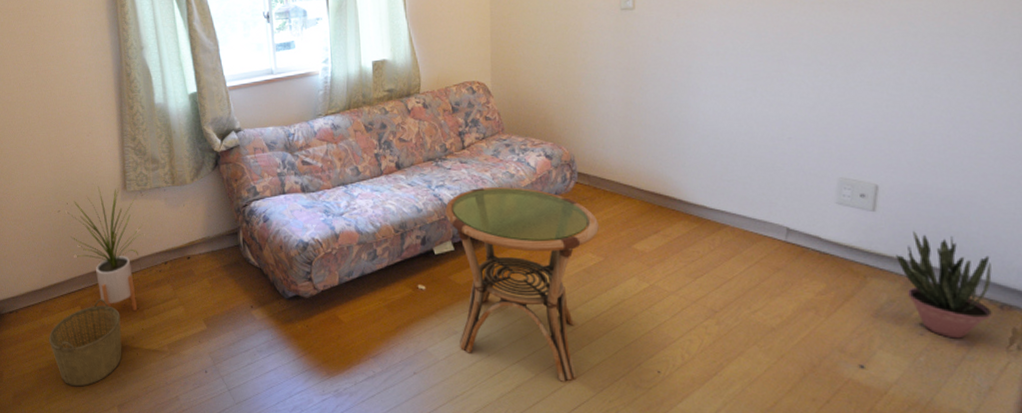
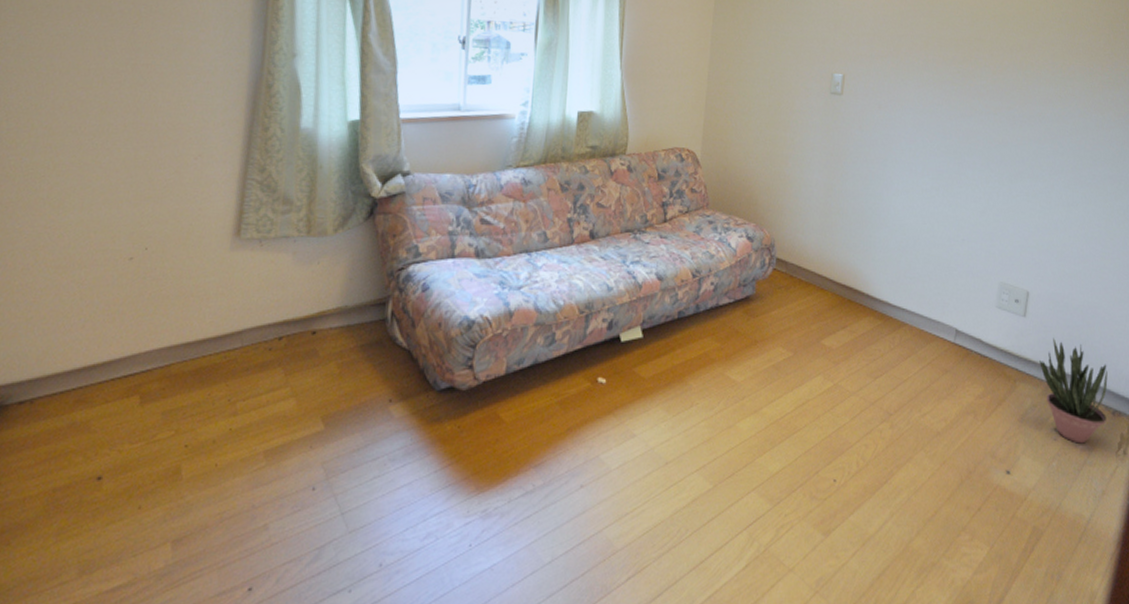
basket: present [49,299,122,387] -> none [77,385,200,515]
house plant: present [67,187,142,320] -> none [142,229,255,416]
side table: present [445,187,599,382] -> none [636,267,791,494]

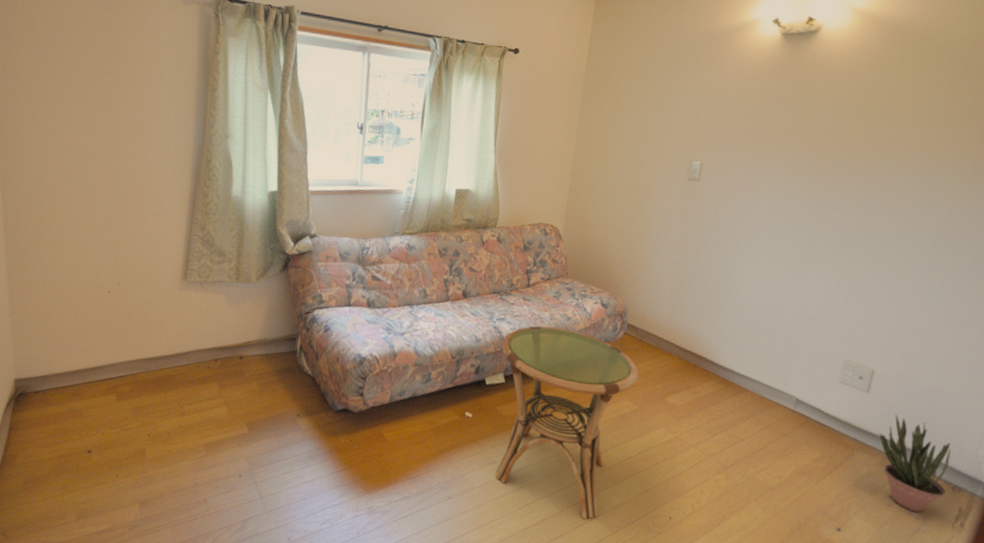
side table: none [636,267,791,494] -> present [496,326,639,519]

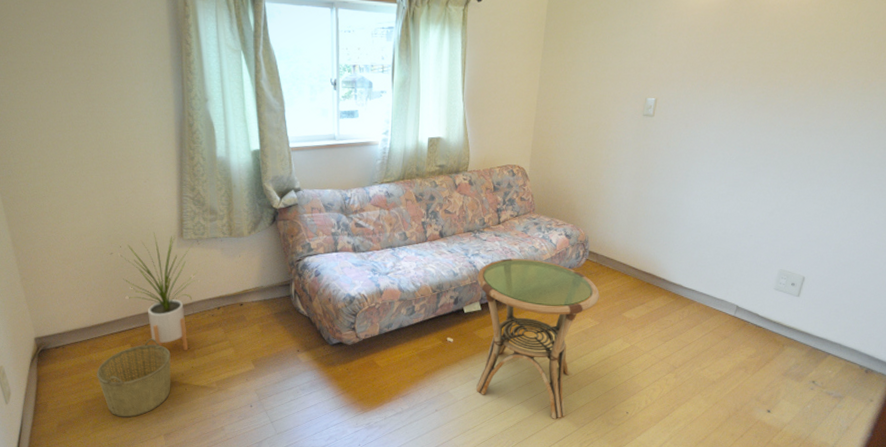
basket: none [74,389,159,479] -> present [97,338,171,418]
house plant: none [117,272,198,412] -> present [120,233,197,358]
potted plant: present [879,414,951,513] -> none [806,313,867,393]

